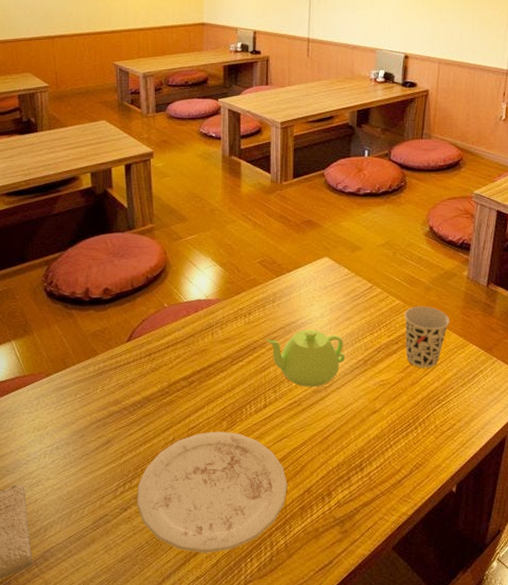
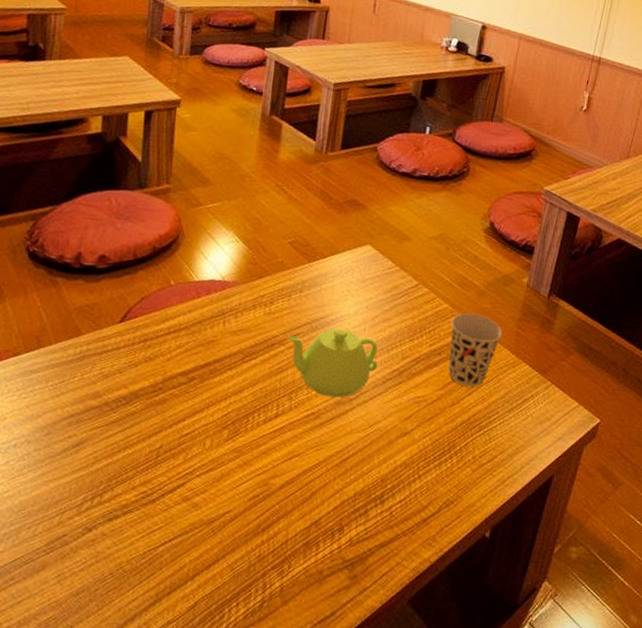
plate: present [136,431,287,553] -> none [104,441,293,593]

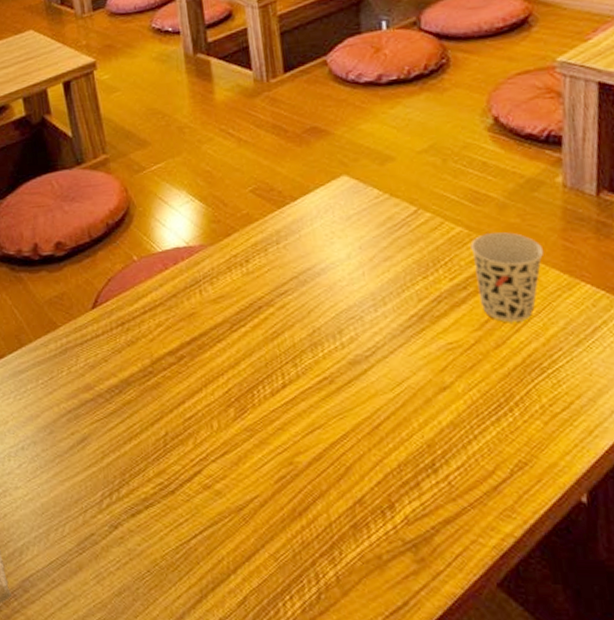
teapot: present [288,327,378,398] -> none [275,276,391,357]

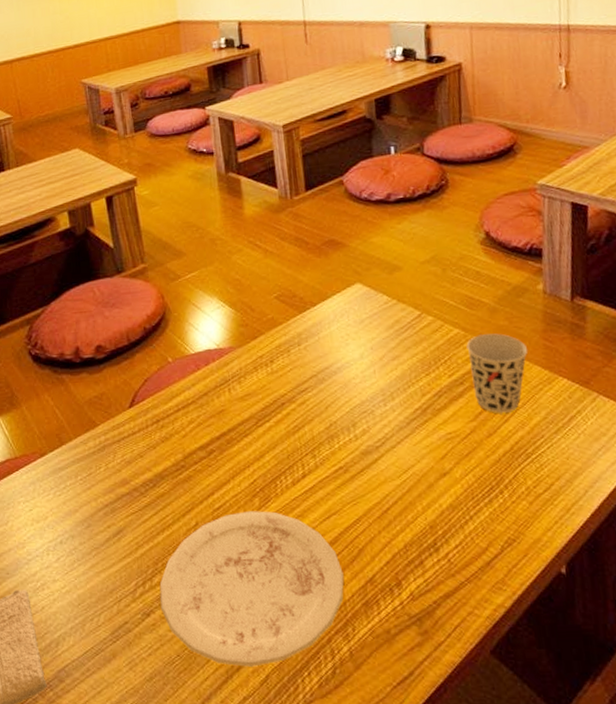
plate: none [127,422,330,587] -> present [159,511,344,667]

